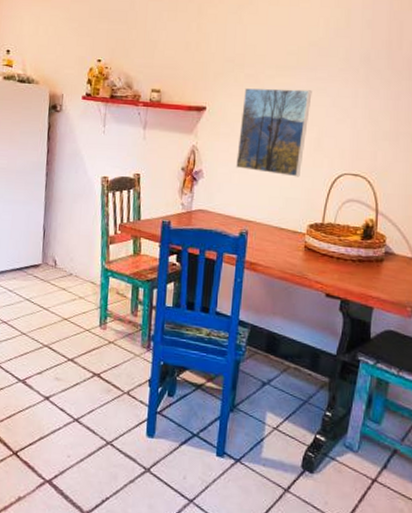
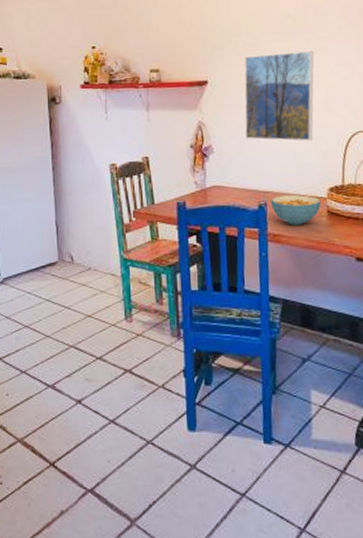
cereal bowl: none [252,226,300,257] -> present [271,195,321,226]

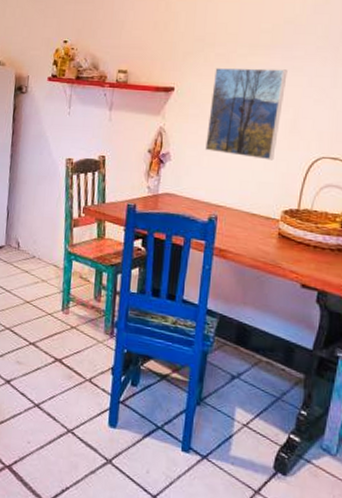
cereal bowl: present [271,195,321,226] -> none [221,211,273,244]

